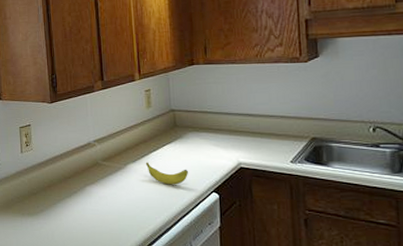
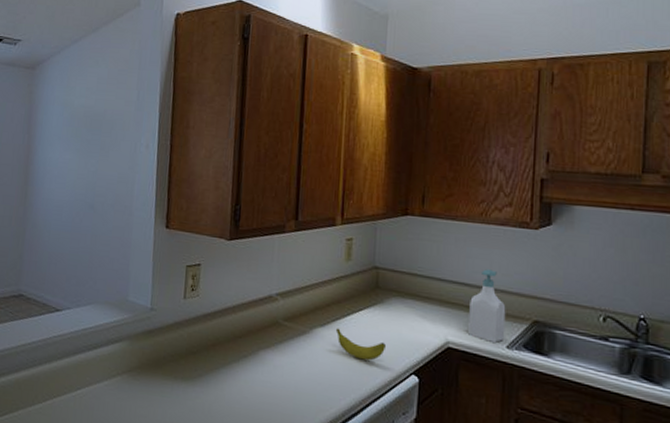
soap bottle: none [255,100,288,160] -> present [468,269,506,344]

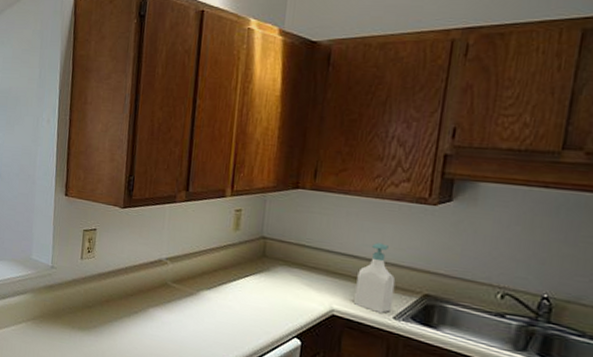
banana: present [335,328,387,361] -> none [221,291,271,323]

